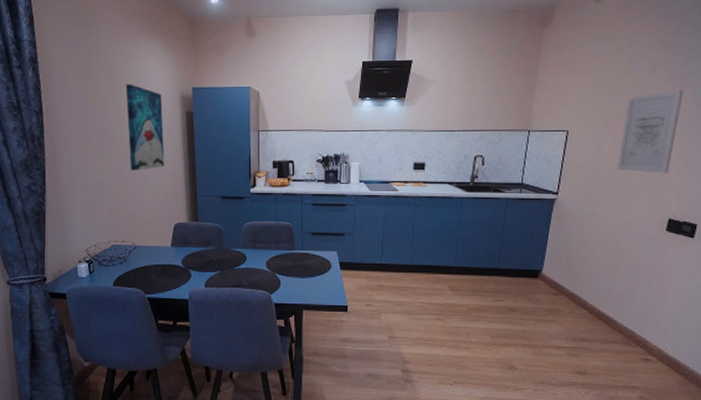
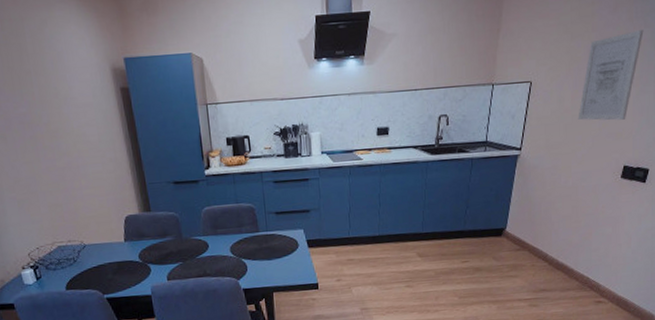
wall art: present [125,84,165,170] -> none [42,58,104,161]

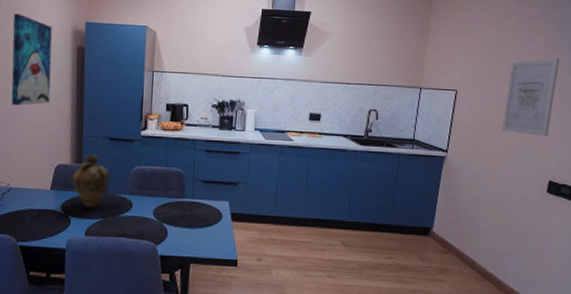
wall art: none [42,58,104,161] -> present [11,14,52,106]
jug: none [144,201,182,254] -> present [72,154,111,207]

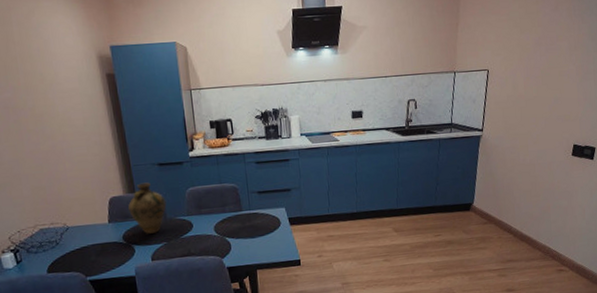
wall art: present [11,14,52,106] -> none [29,45,89,144]
wall art: present [502,58,560,136] -> none [530,26,582,104]

